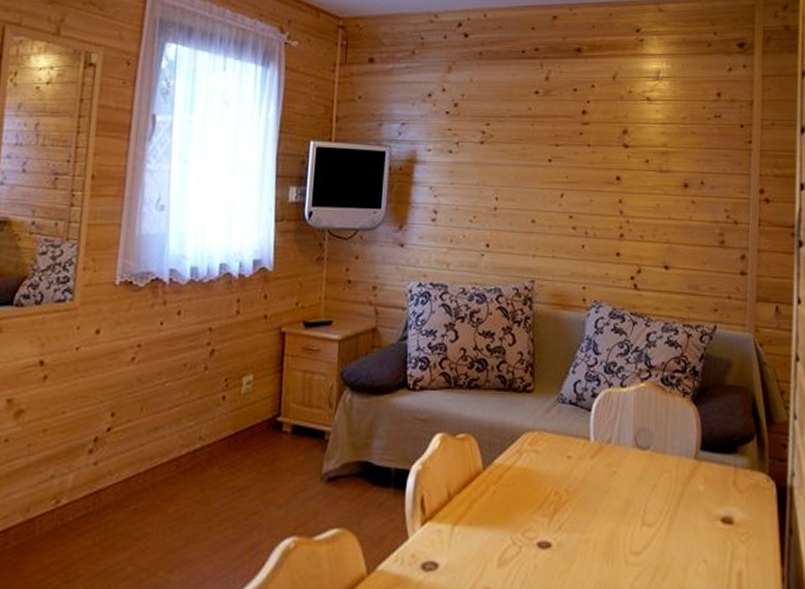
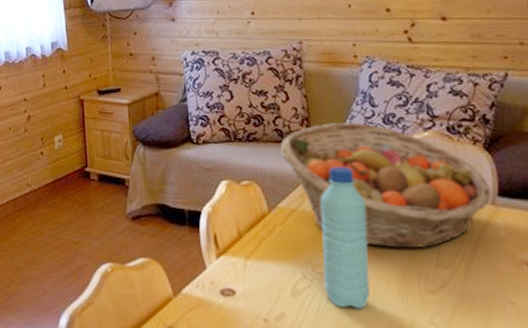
fruit basket: none [501,369,695,508] -> present [280,121,492,249]
water bottle: none [532,418,581,577] -> present [320,167,371,309]

